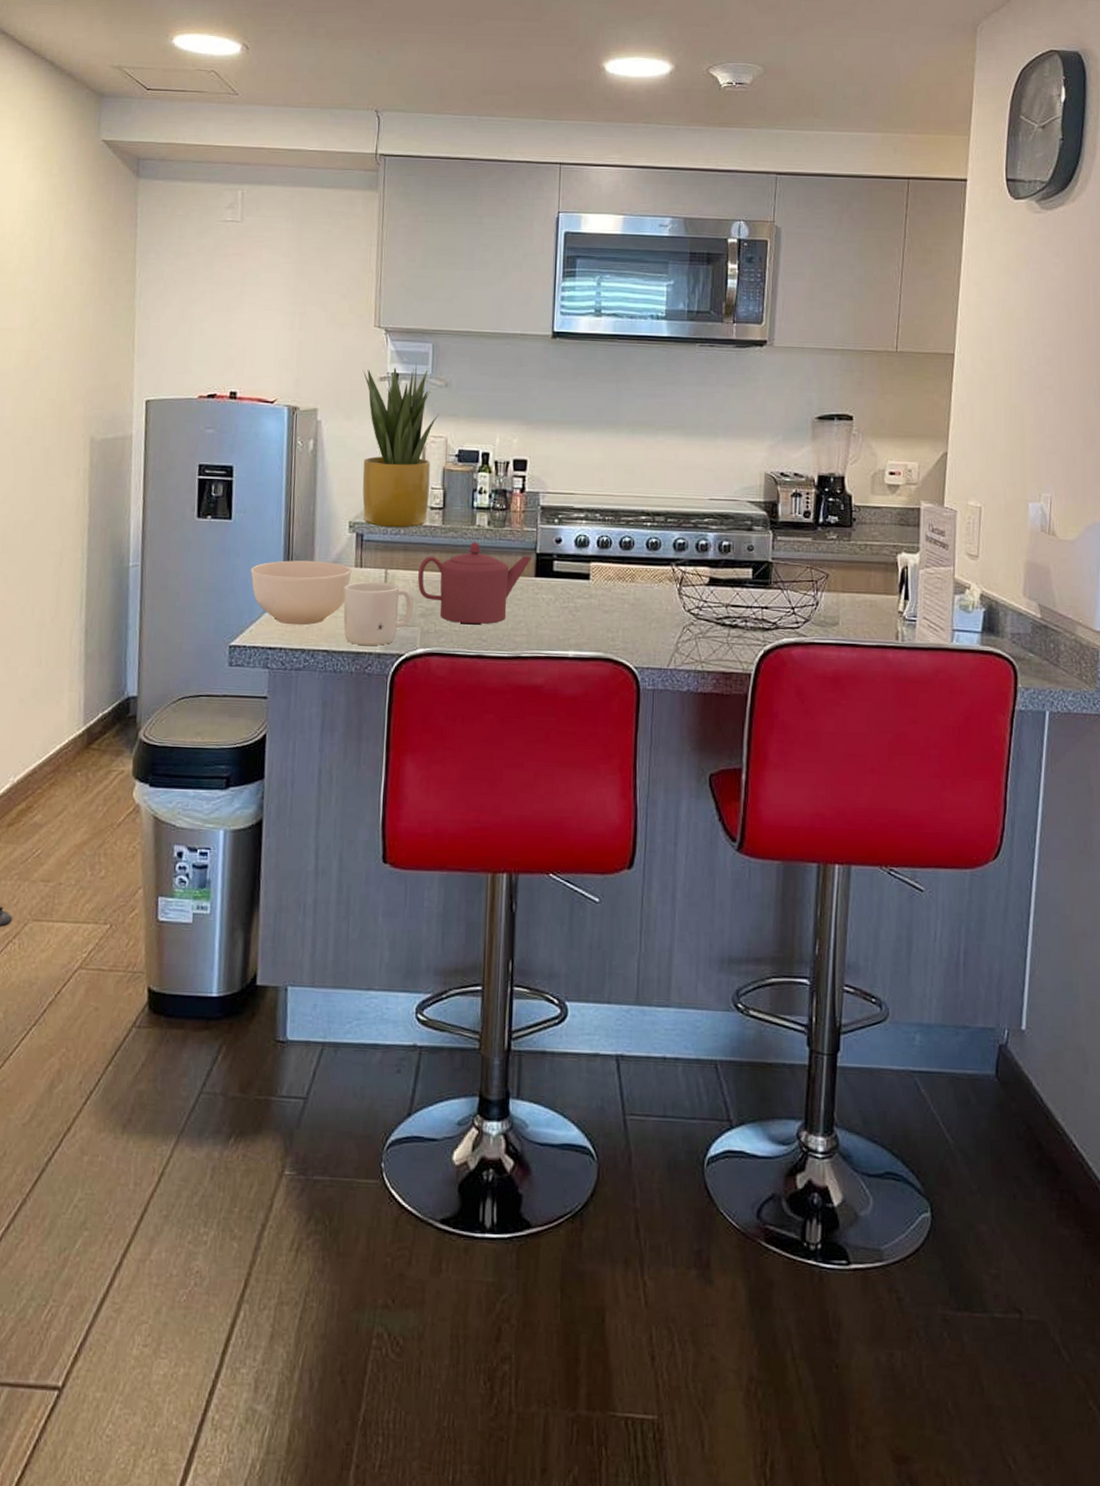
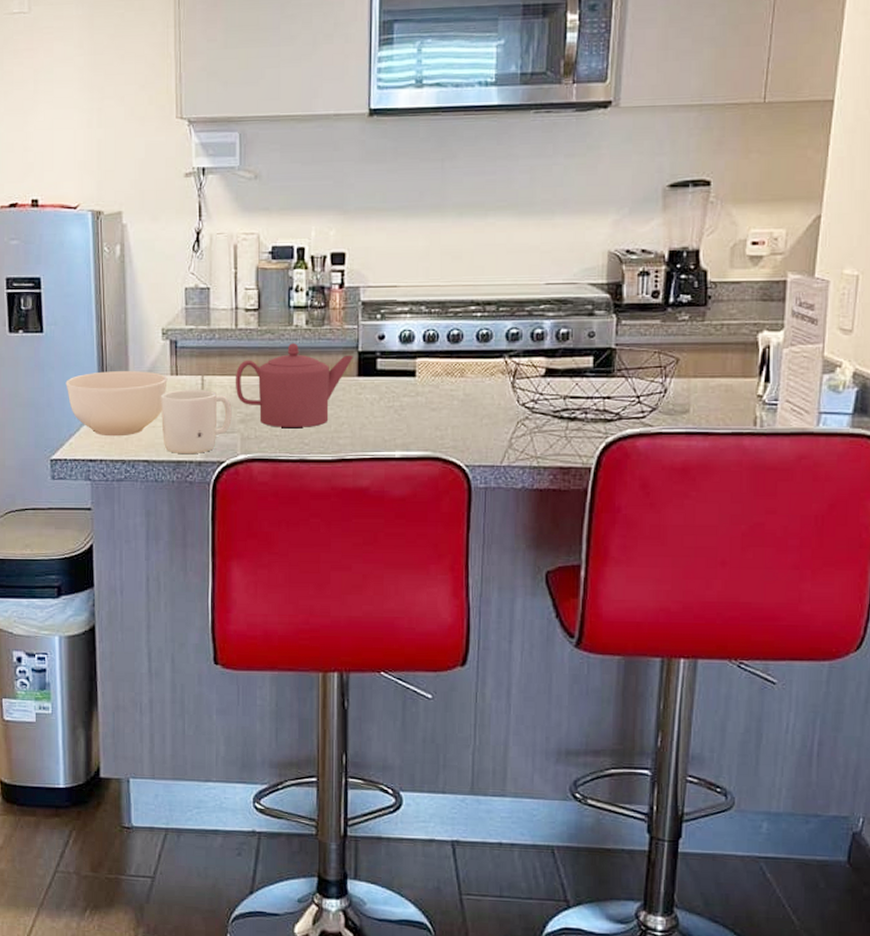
planter: present [362,362,439,528] -> none [167,154,249,333]

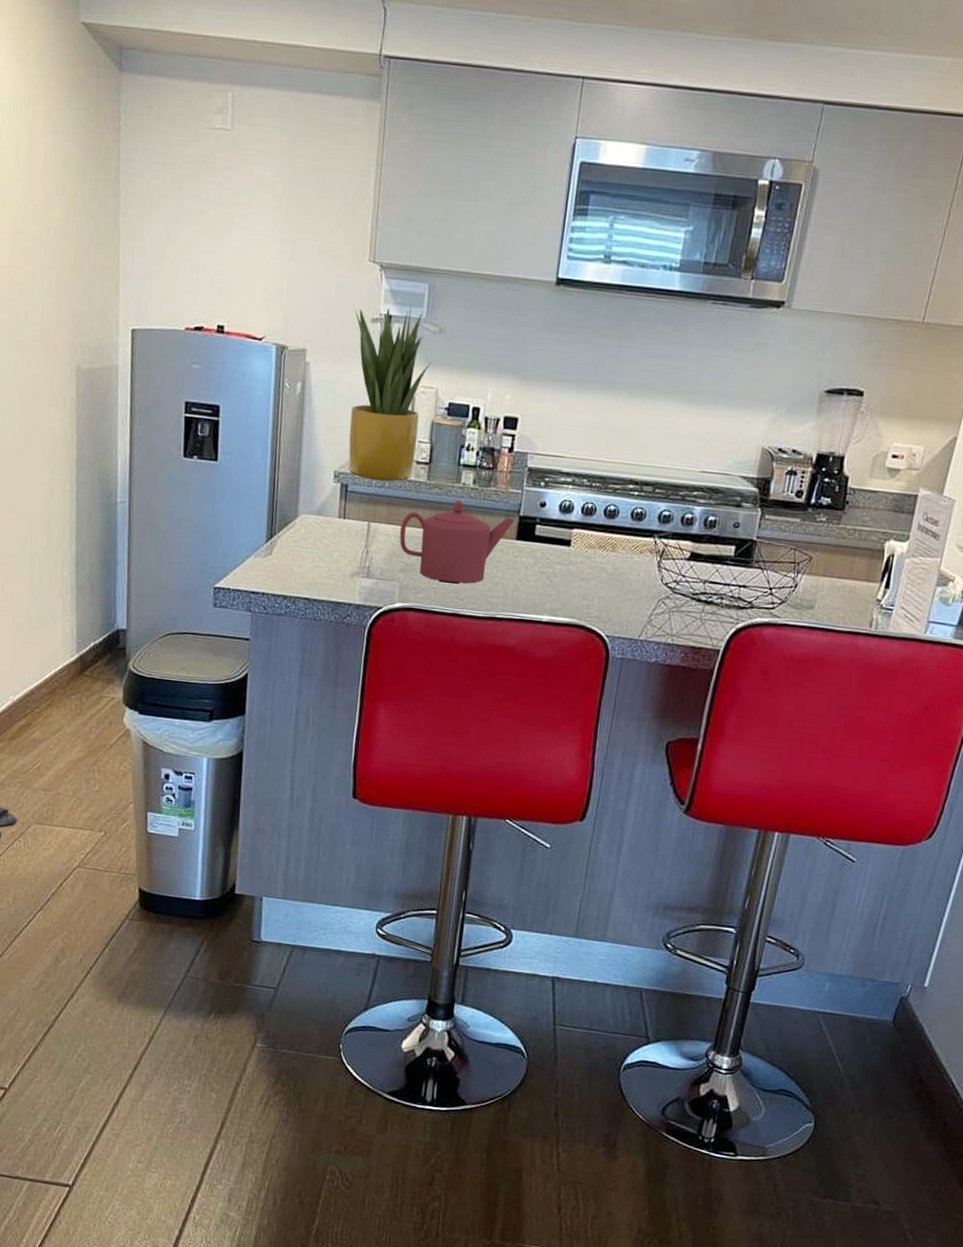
bowl: present [66,371,168,437] -> none [235,506,335,573]
mug: present [160,389,232,453] -> none [325,533,394,597]
planter: none [167,154,249,333] -> present [348,304,431,481]

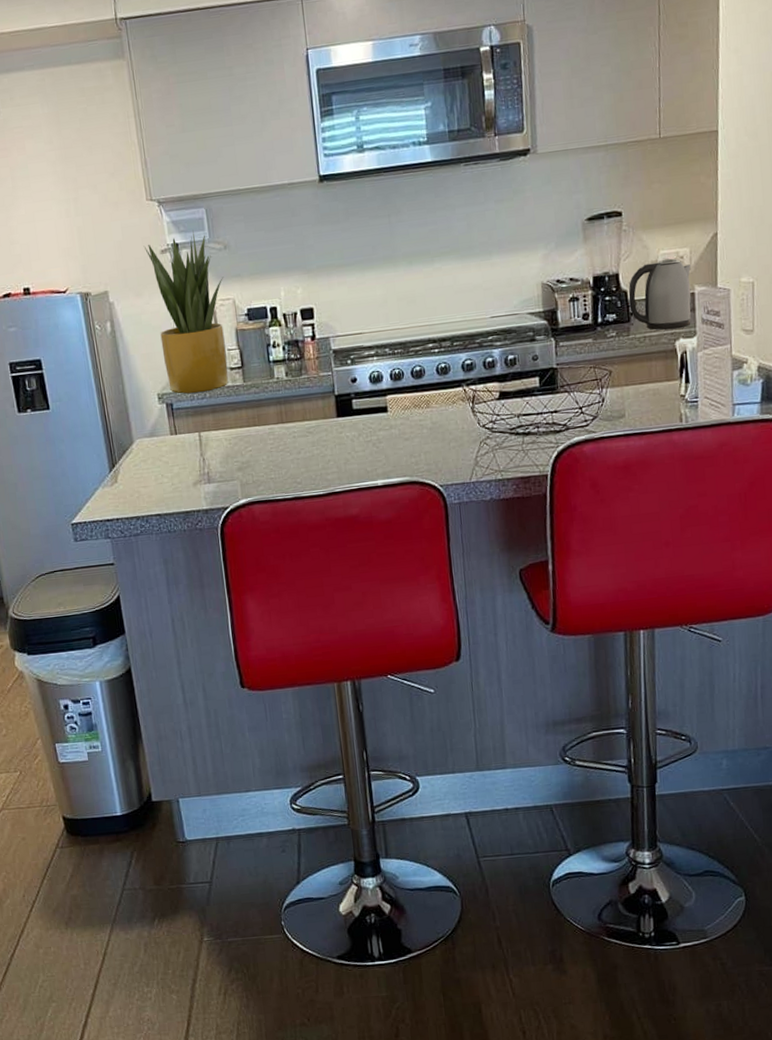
teapot: present [399,500,514,584] -> none [228,394,331,471]
kettle: none [847,451,922,529] -> present [628,257,692,330]

